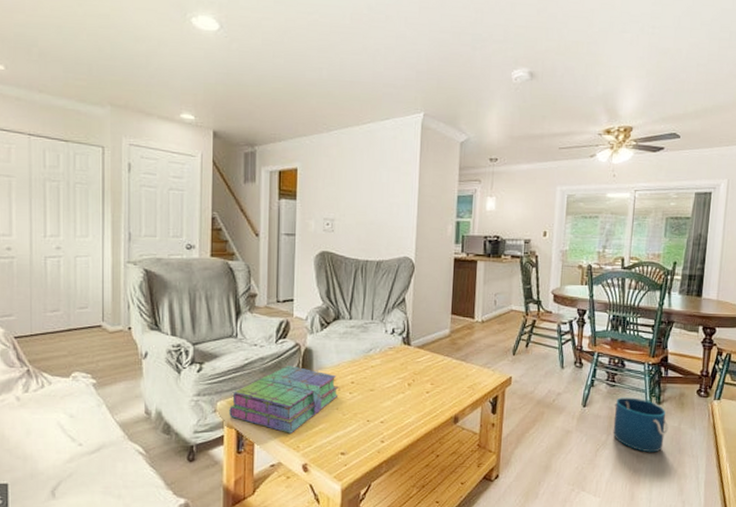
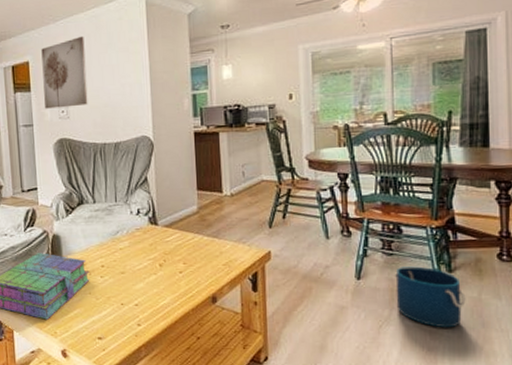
wall art: none [310,149,357,221] -> present [41,36,88,109]

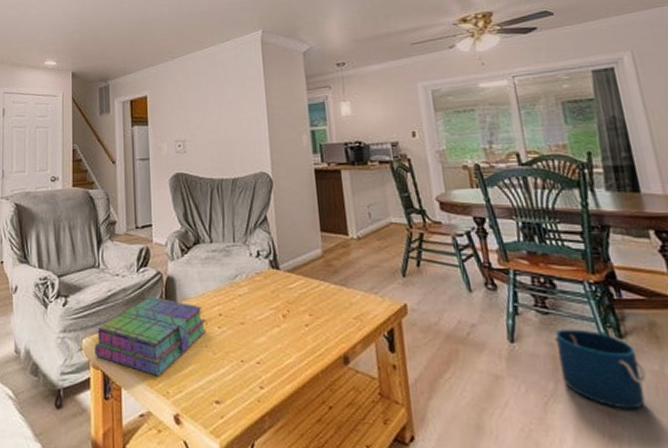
wall art: present [41,36,88,109] -> none [159,72,205,143]

